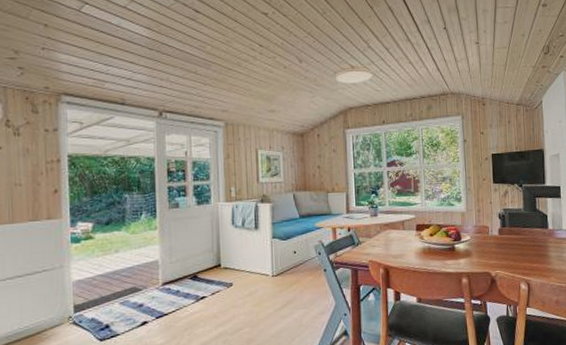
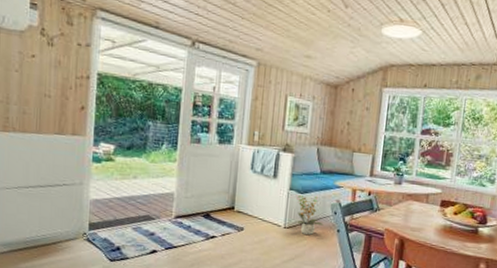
potted plant: none [279,240,310,279] -> present [295,195,324,235]

